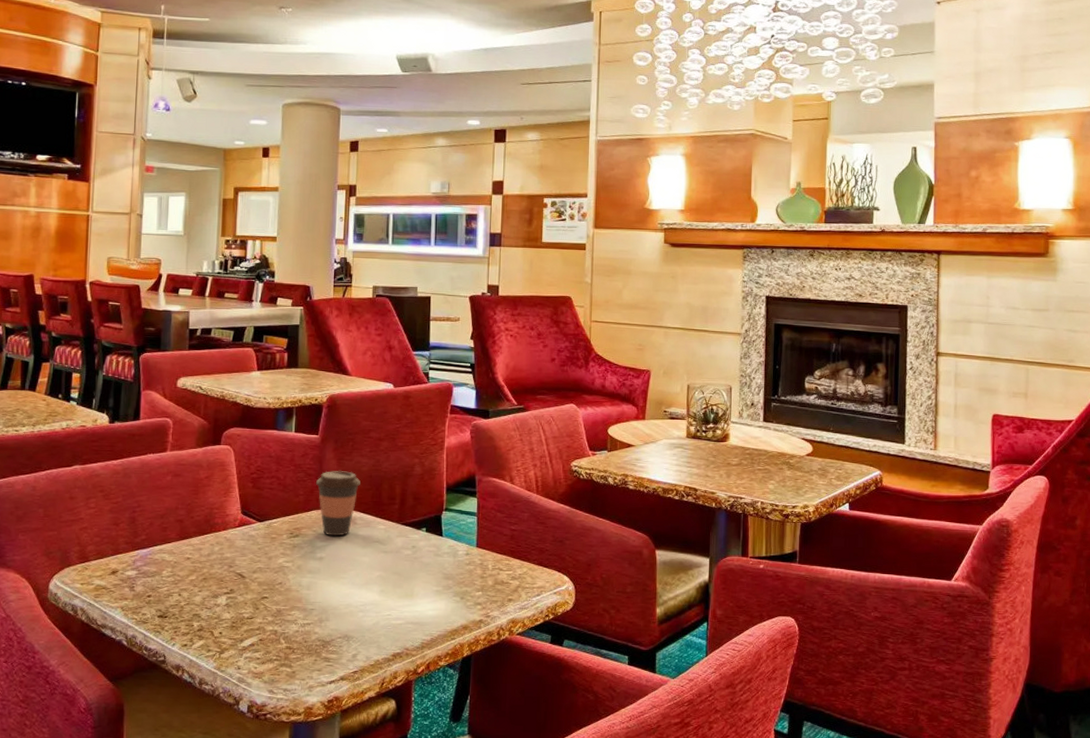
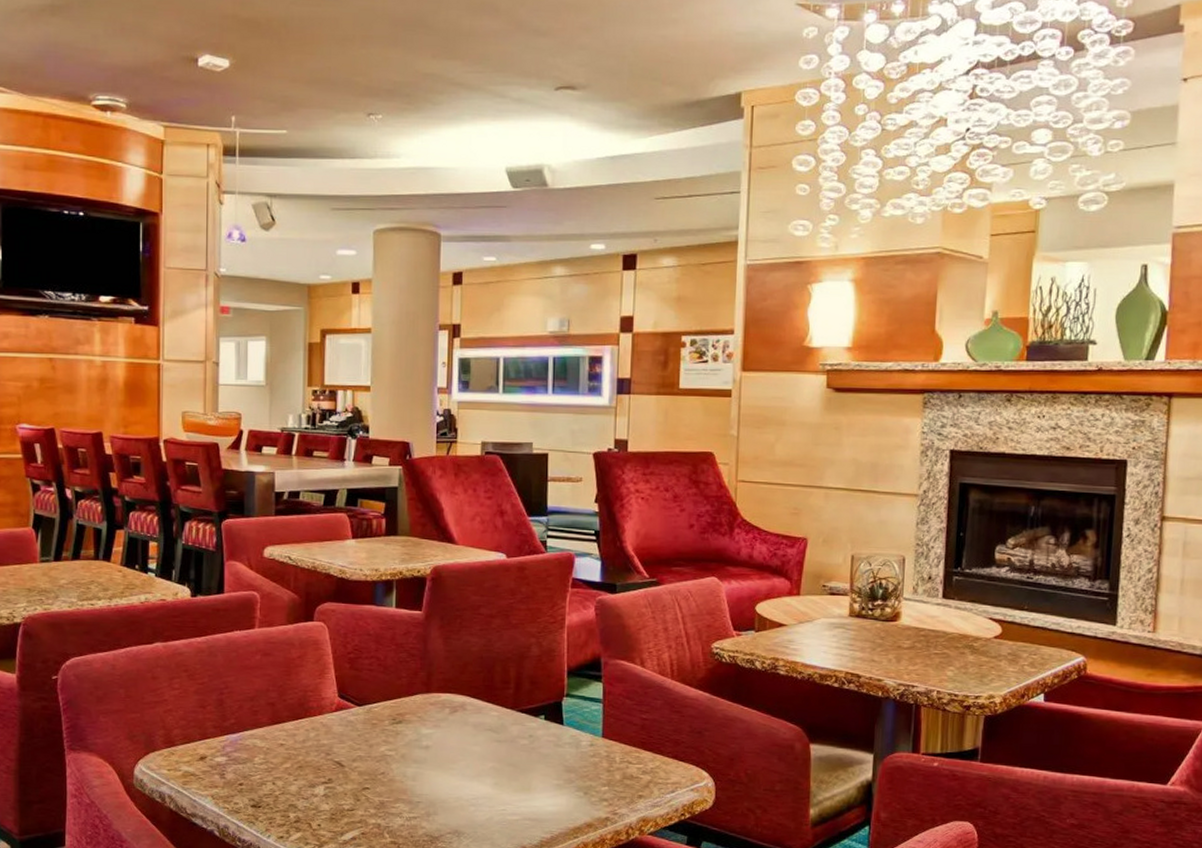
coffee cup: present [315,470,360,536] -> none [419,650,470,723]

